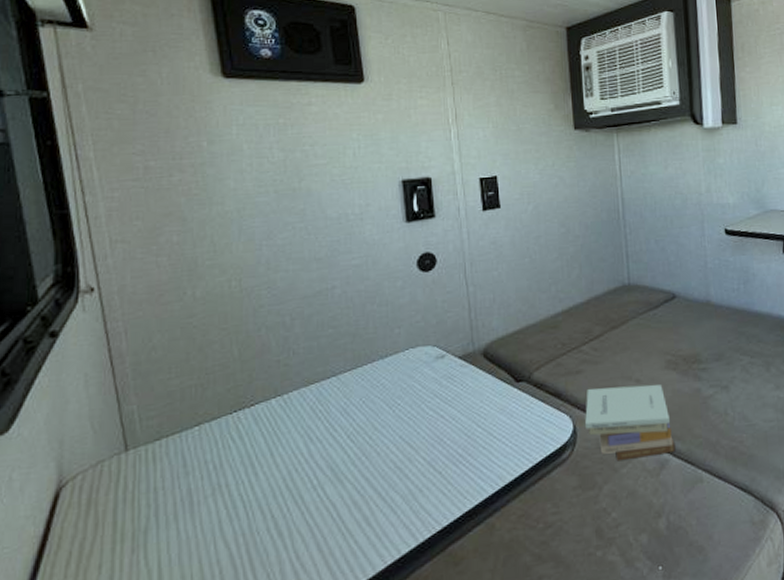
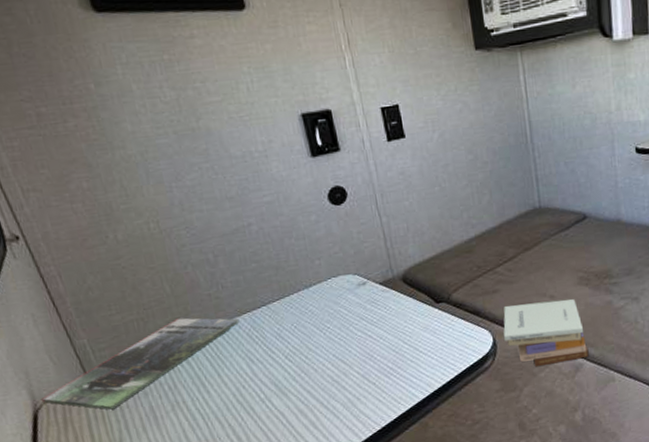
magazine: none [69,385,305,491] -> present [41,318,240,410]

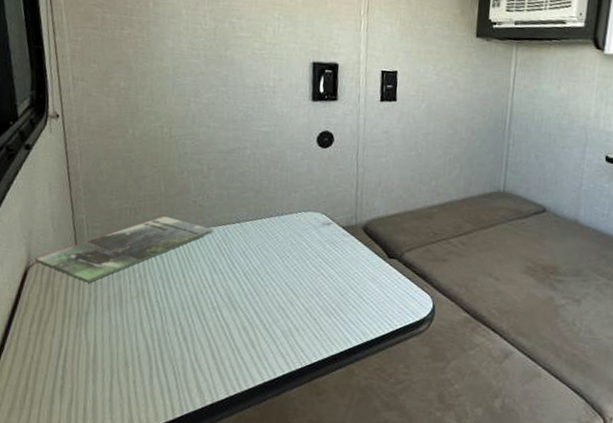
books: present [503,299,589,367] -> none [443,276,522,347]

